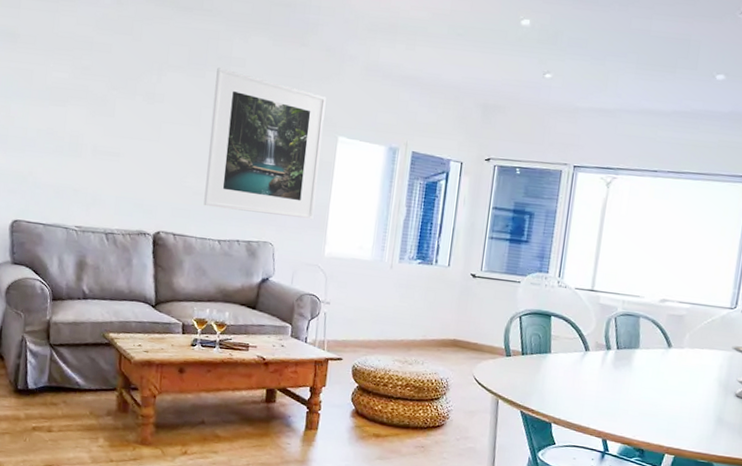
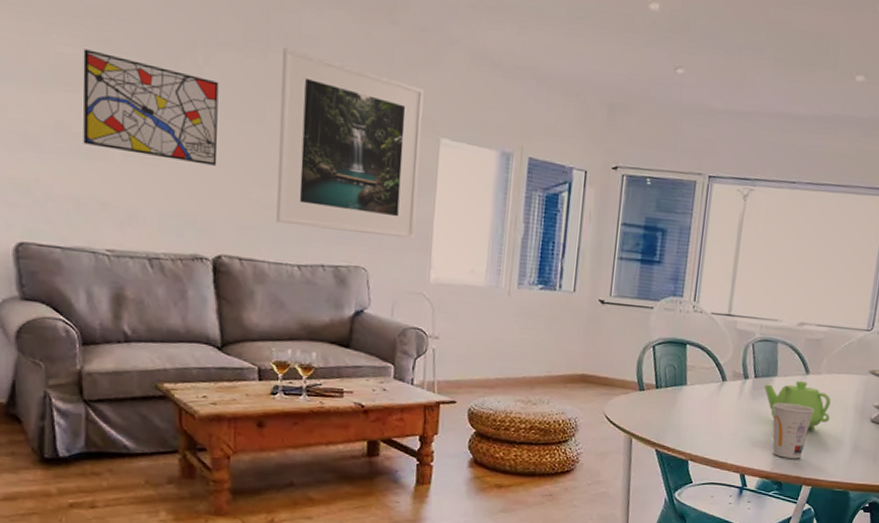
wall art: none [65,74,167,161] -> present [82,49,219,166]
teapot: none [626,354,694,402] -> present [764,381,831,431]
cup: none [634,373,677,428] -> present [772,402,815,459]

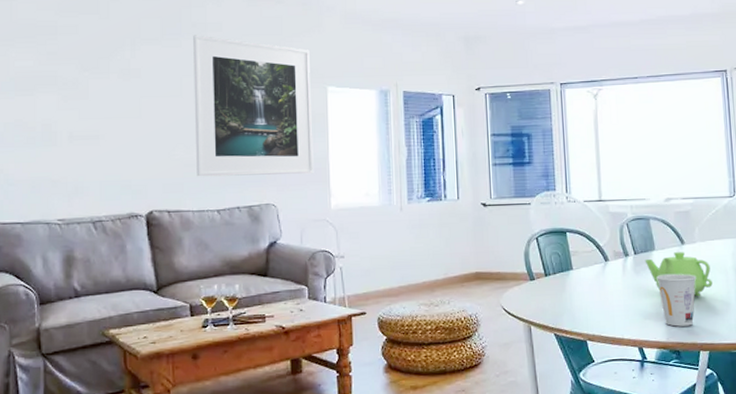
wall art: present [82,49,219,166] -> none [36,60,145,138]

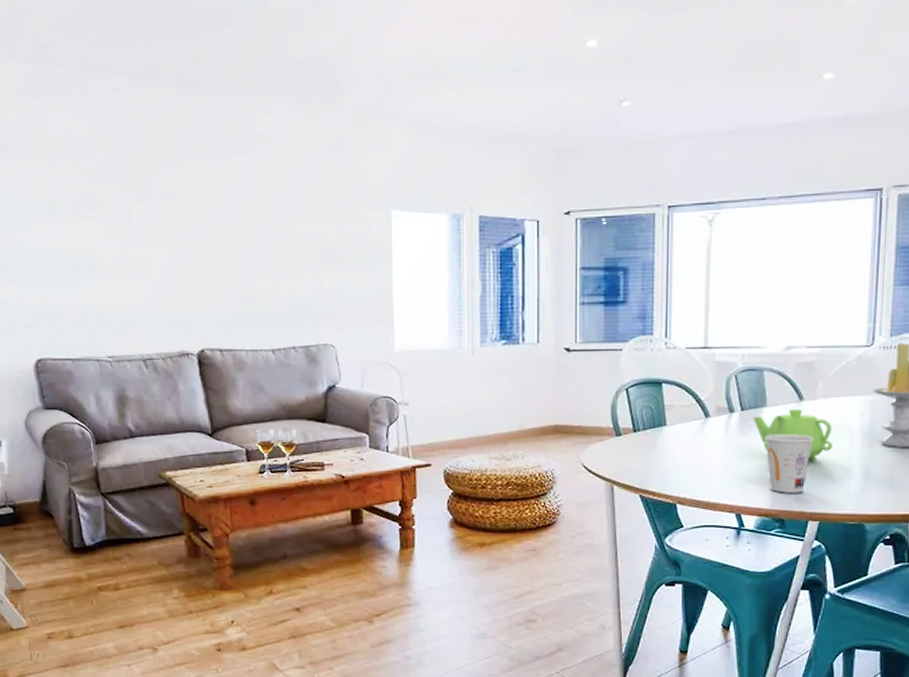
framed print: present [193,35,314,177] -> none [241,149,376,313]

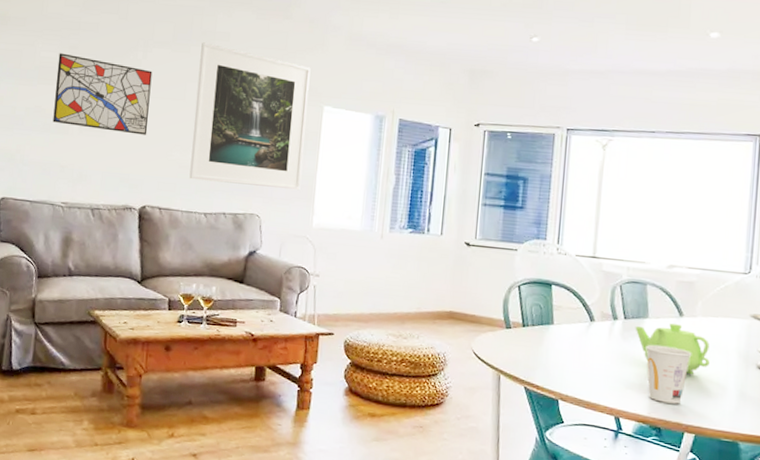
wall art: none [74,181,193,268] -> present [52,53,152,135]
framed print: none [241,149,376,313] -> present [189,42,311,191]

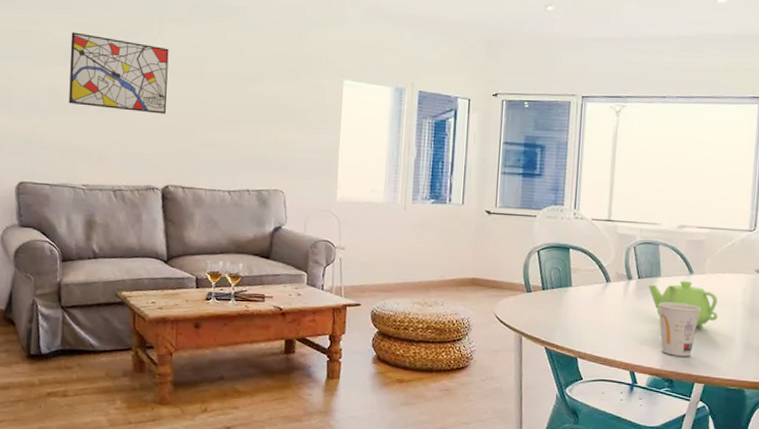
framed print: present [189,42,311,191] -> none [211,18,330,165]

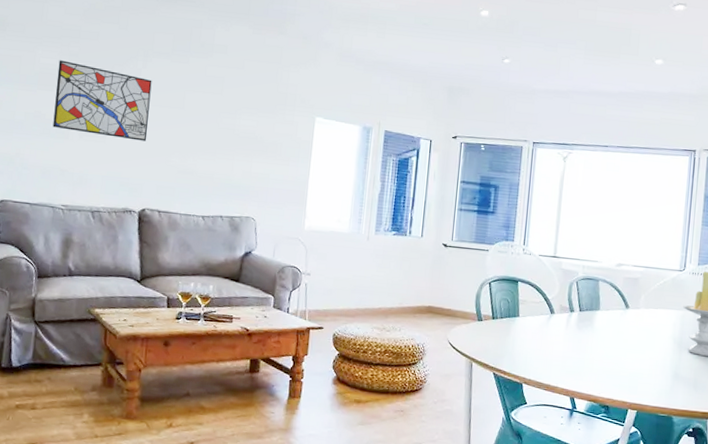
teapot: present [648,281,718,329] -> none [588,315,650,359]
cup: present [658,301,701,357] -> none [597,333,636,385]

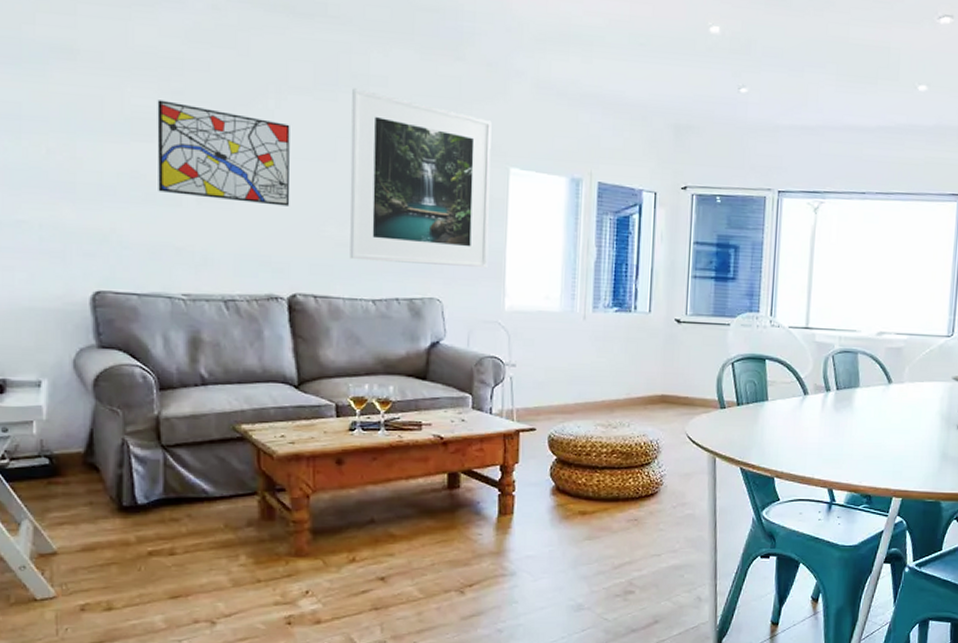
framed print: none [188,54,304,196] -> present [350,88,492,269]

